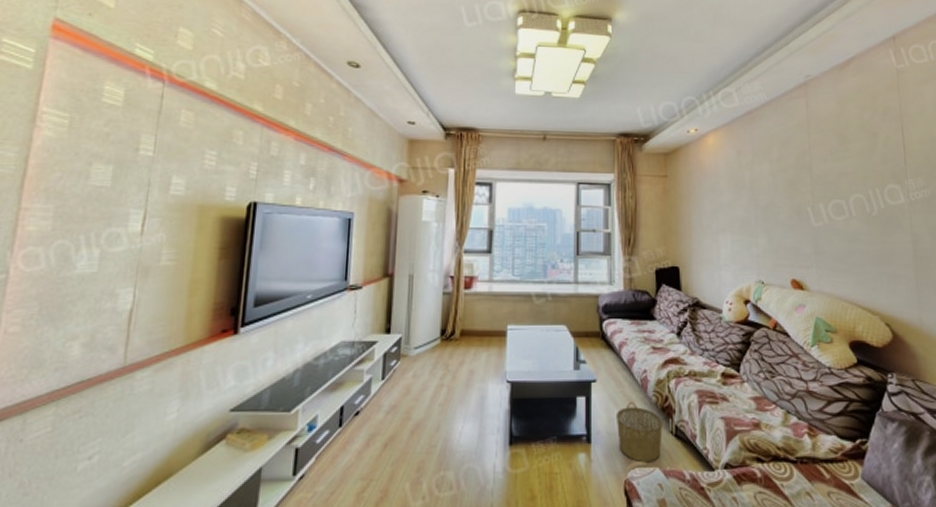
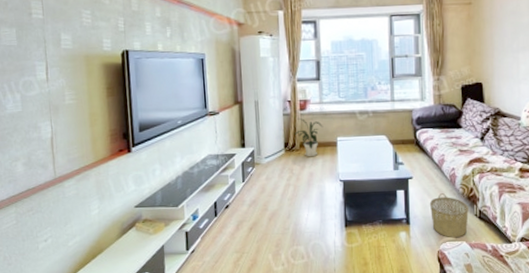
house plant: none [454,299,491,350] -> present [294,118,323,157]

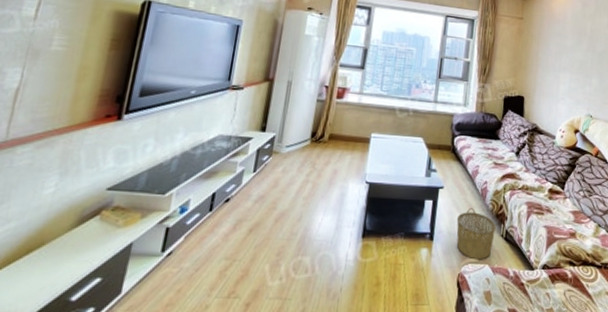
house plant: present [294,118,323,157] -> none [325,107,359,152]

